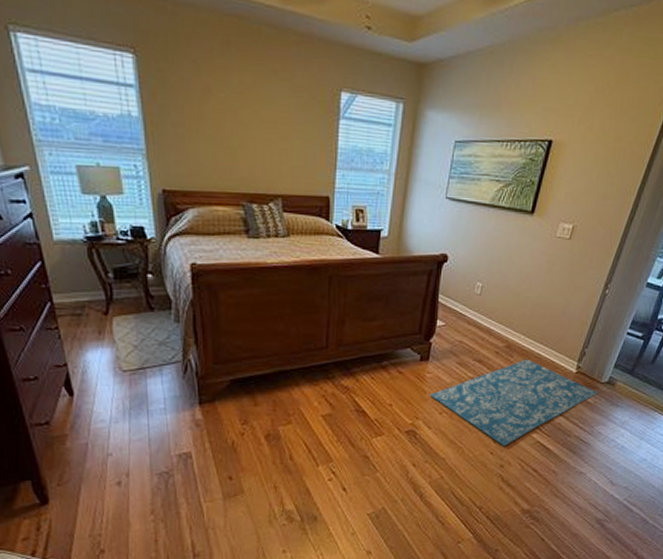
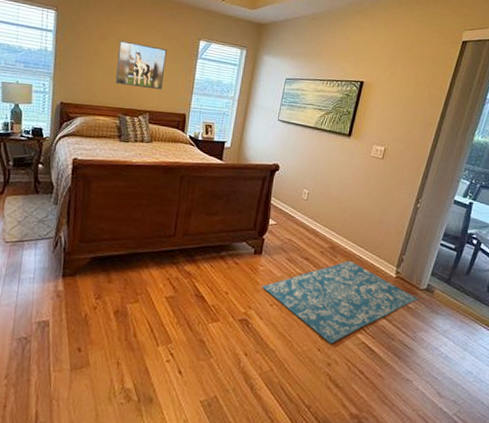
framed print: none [230,96,298,166] -> present [115,40,167,90]

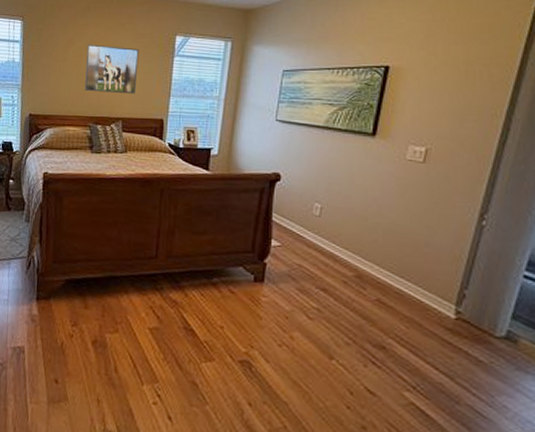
rug: present [261,260,419,344] -> none [265,293,494,401]

